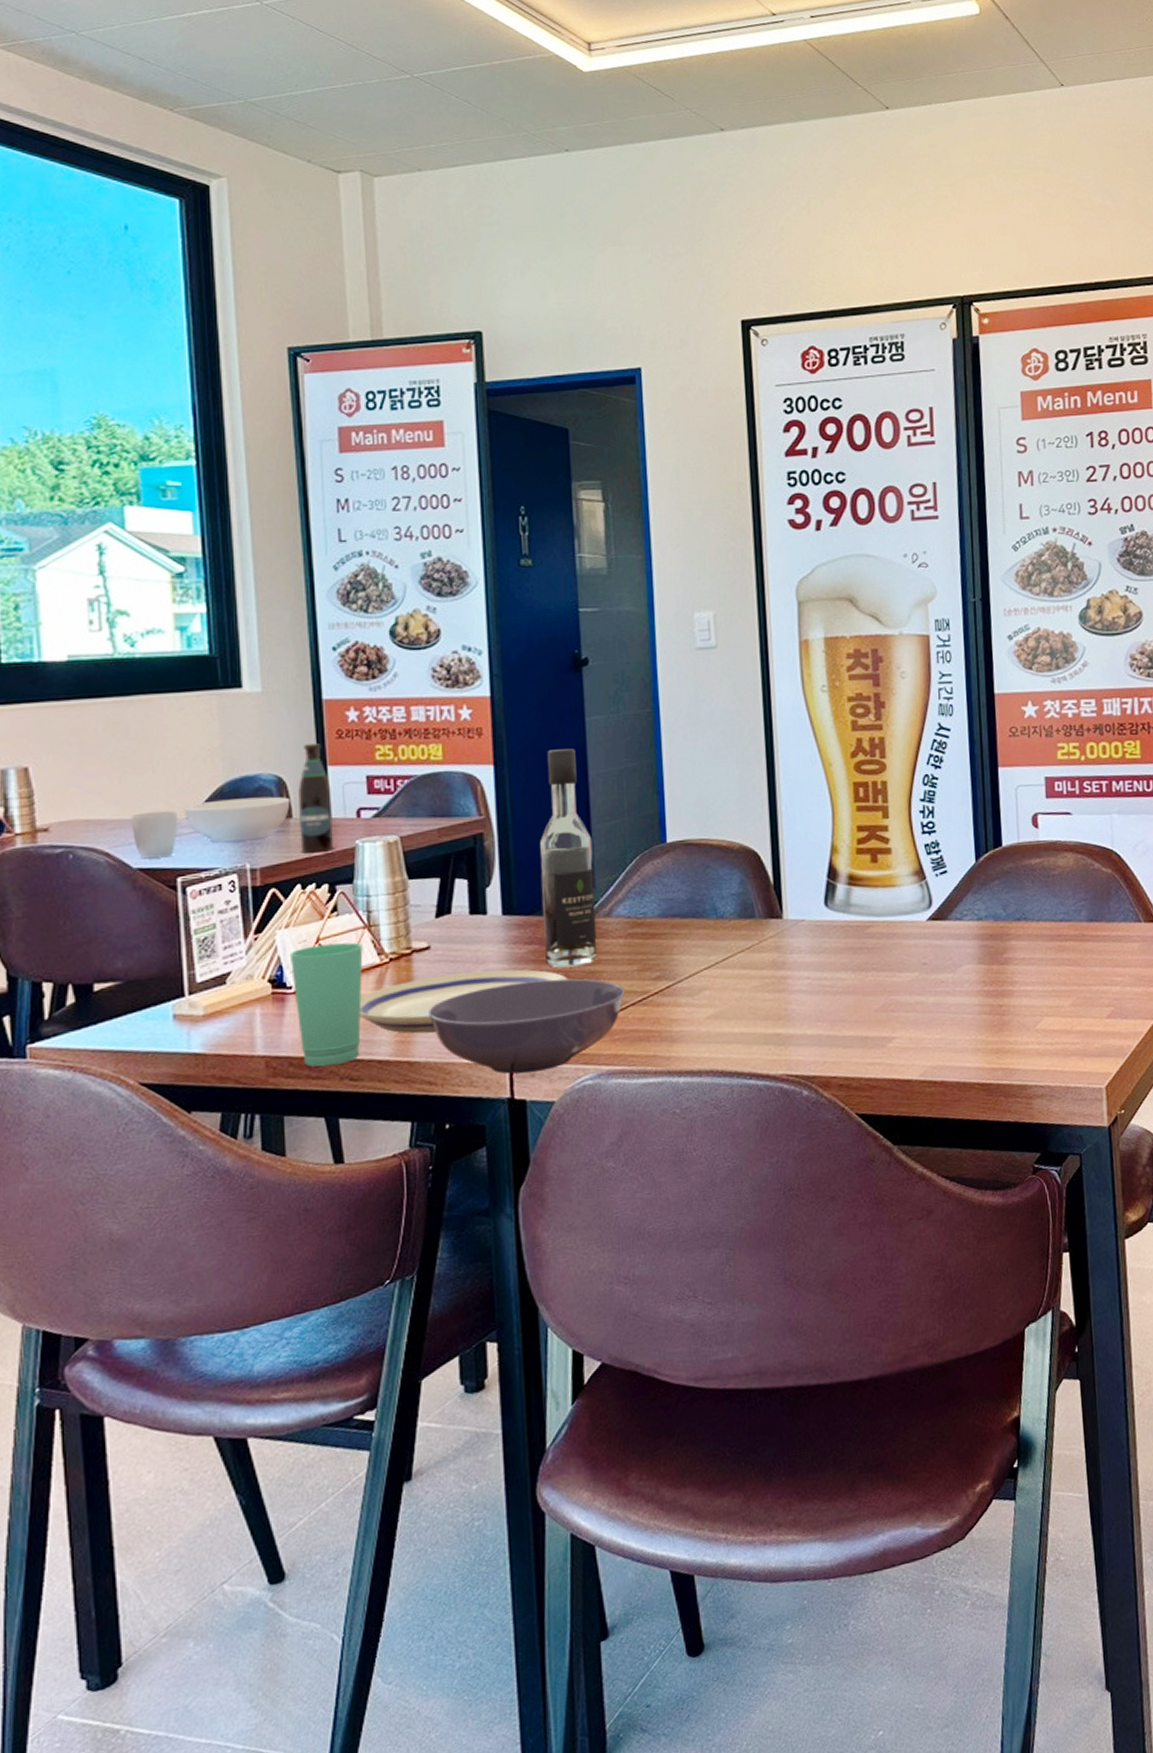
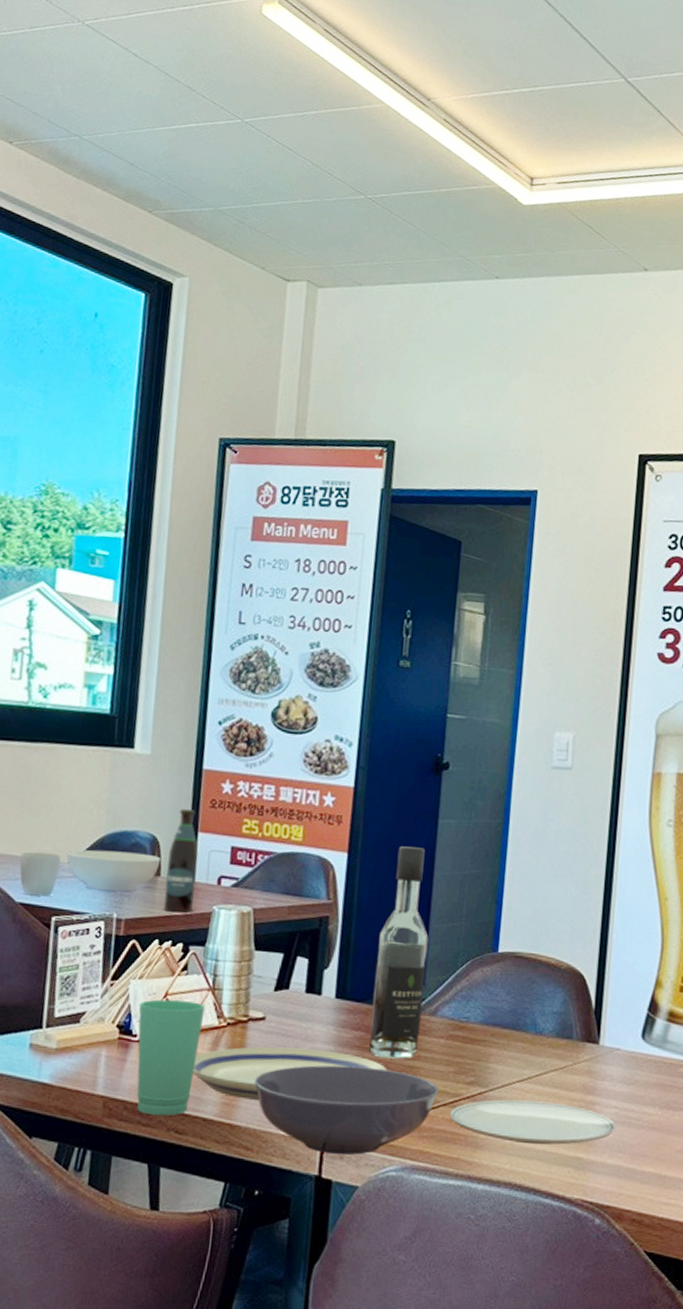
plate: none [640,983,811,1030] -> present [450,1099,616,1145]

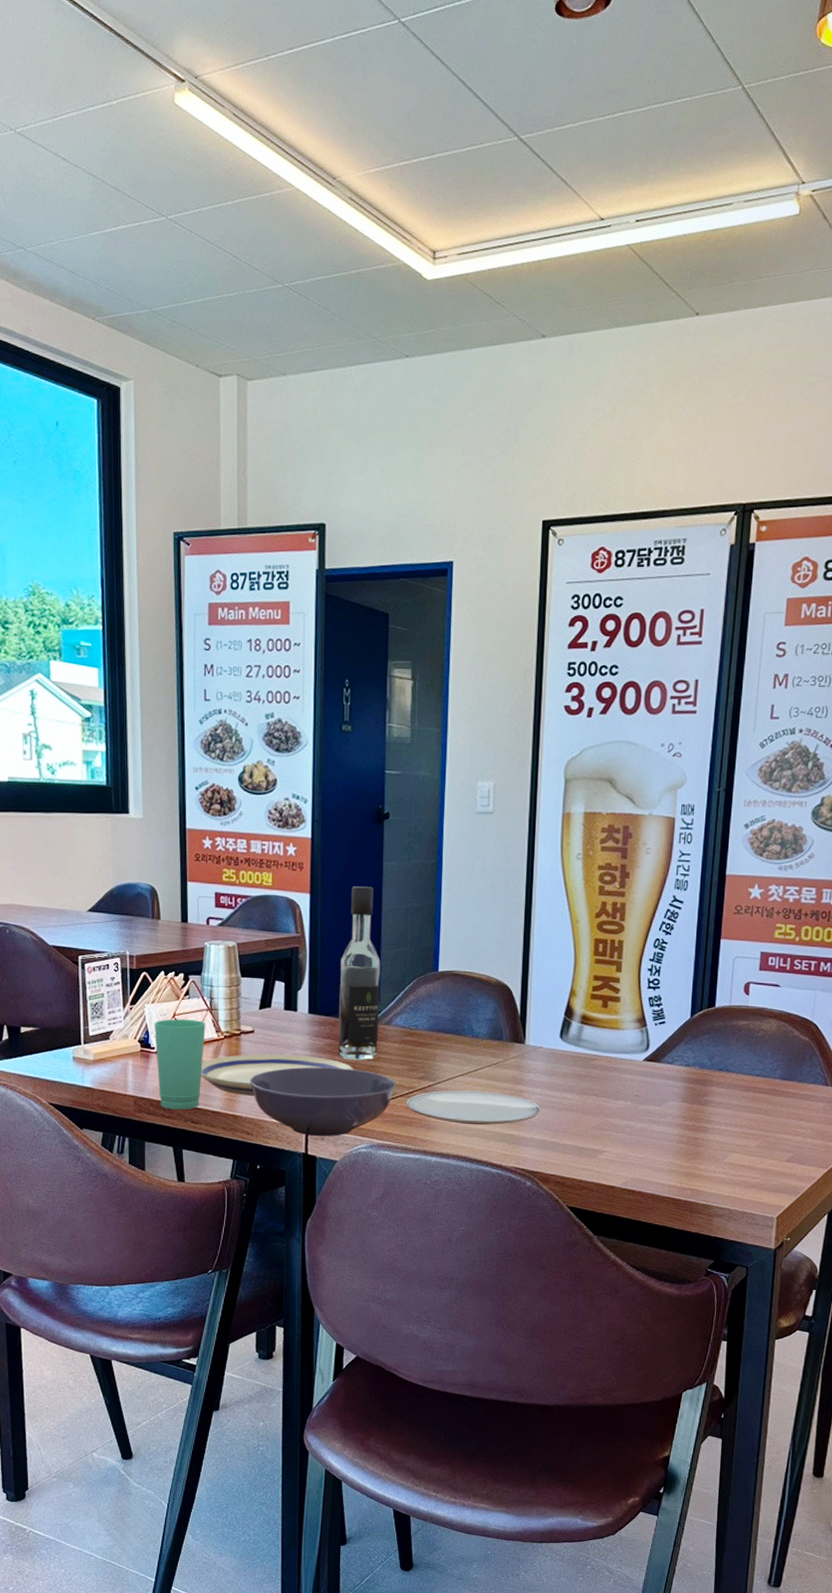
cup: present [19,851,61,896] -> none [48,904,80,940]
bowl: present [66,849,161,892] -> none [85,900,160,934]
bottle: present [163,809,199,914] -> none [165,863,189,949]

